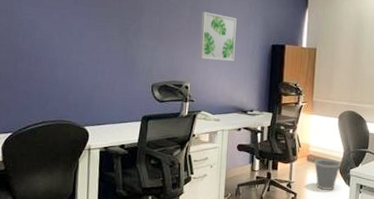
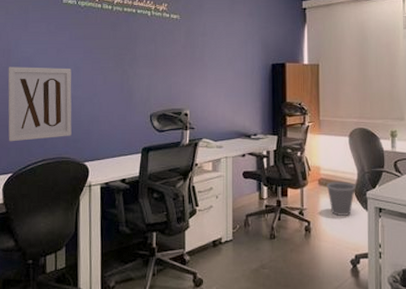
wall art: none [9,28,75,103] -> present [8,67,72,142]
wall art: present [199,11,237,61] -> none [197,35,233,84]

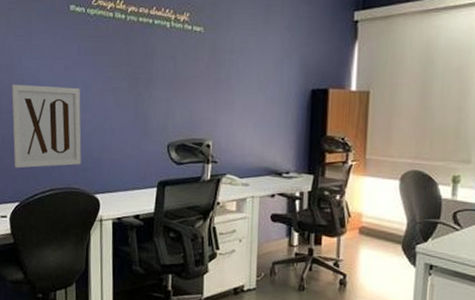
wastebasket: present [326,182,356,216] -> none [368,231,404,271]

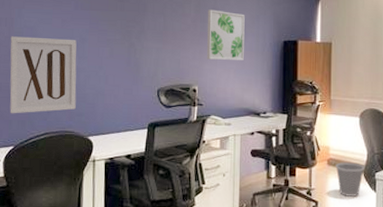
wall art: none [222,52,267,112] -> present [207,9,245,60]
wastebasket: none [368,231,404,271] -> present [335,162,365,197]

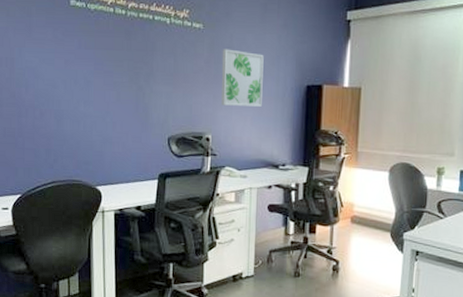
wall art: present [10,36,77,114] -> none [12,78,83,161]
wastebasket: present [335,162,365,197] -> none [359,220,393,257]

